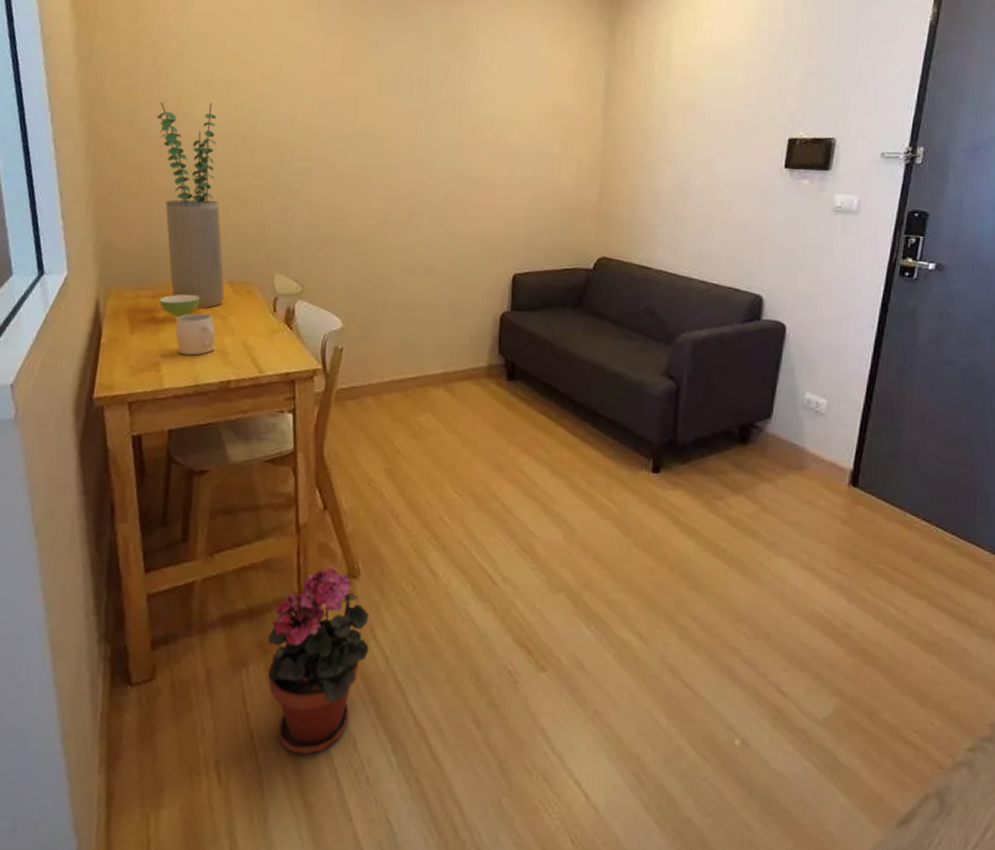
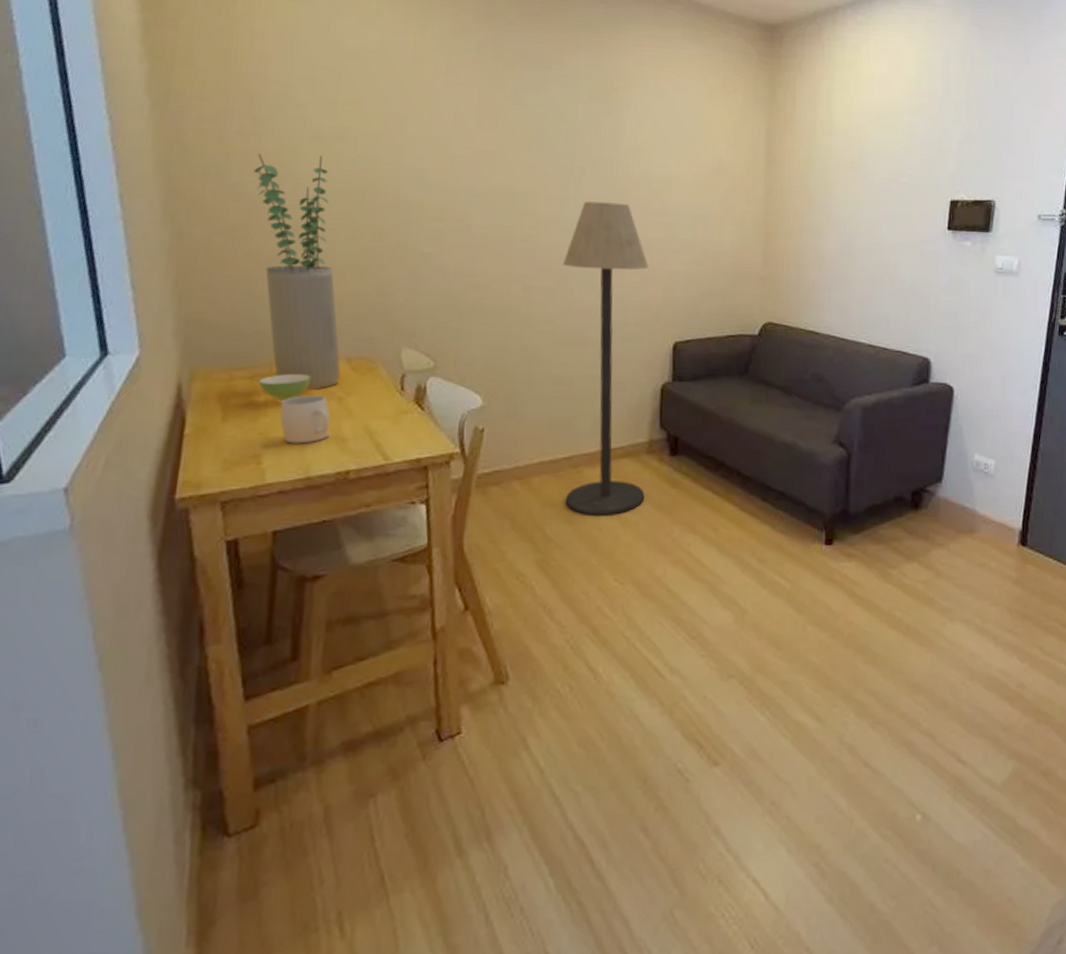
potted plant: present [268,566,369,755] -> none [400,673,521,892]
floor lamp: none [412,142,492,433] -> present [562,201,649,515]

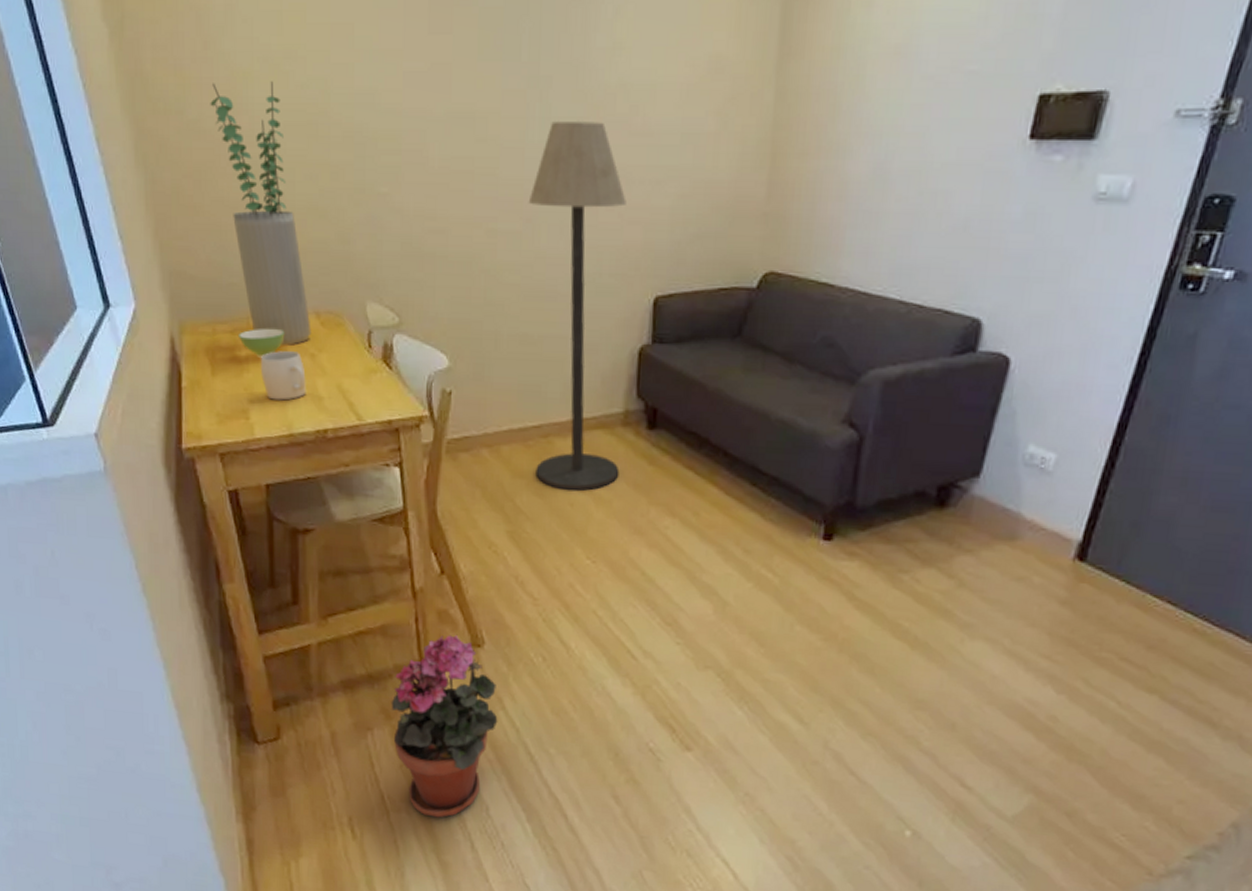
potted plant: none [400,673,521,892] -> present [391,634,498,818]

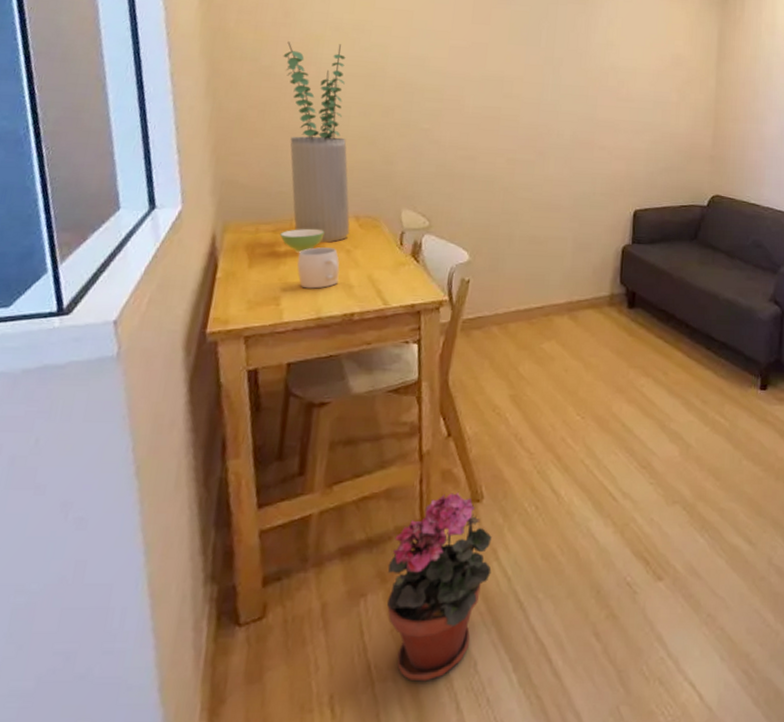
floor lamp: present [528,121,627,491] -> none [537,87,614,358]

